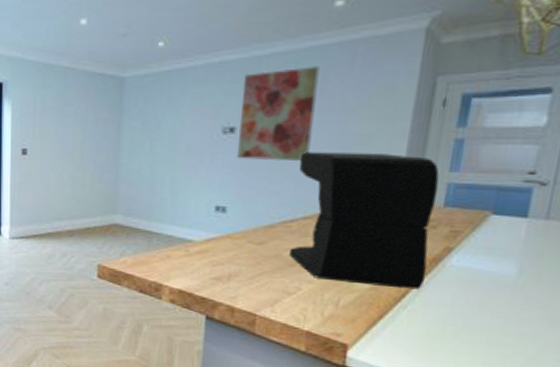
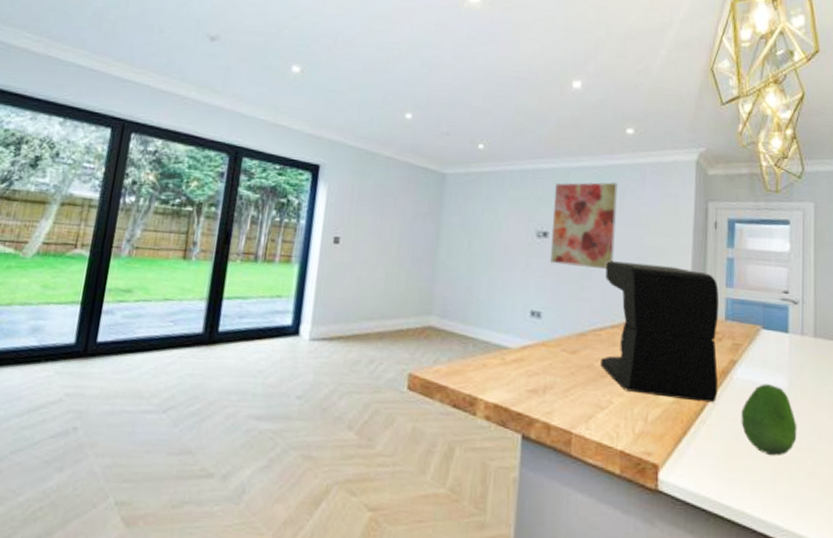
fruit: none [450,271,523,341] -> present [741,384,797,457]

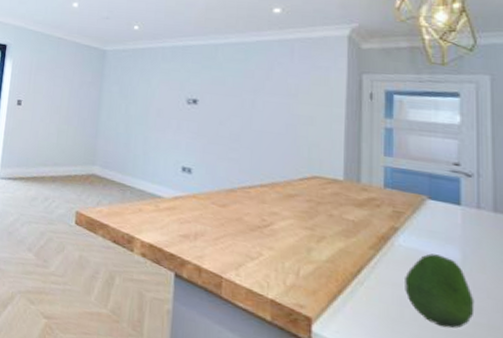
wall art: present [551,182,618,269] -> none [200,56,265,134]
coffee maker: present [600,260,720,403] -> none [250,126,378,267]

